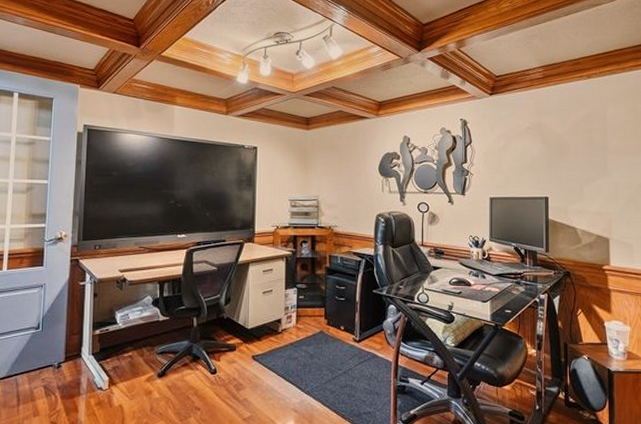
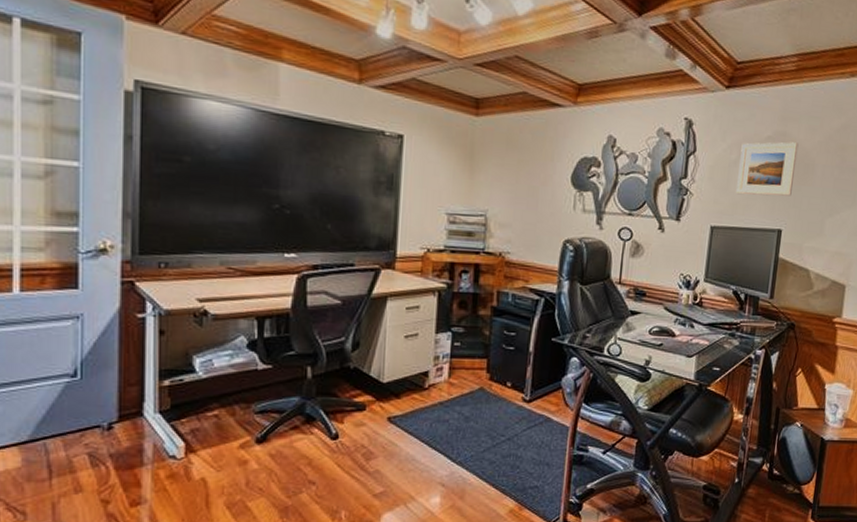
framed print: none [506,130,553,172] -> present [735,142,799,196]

